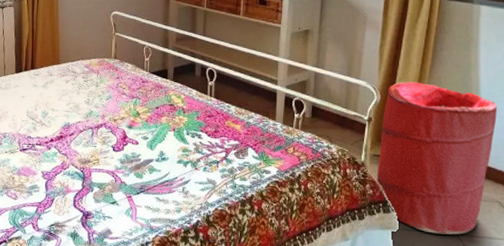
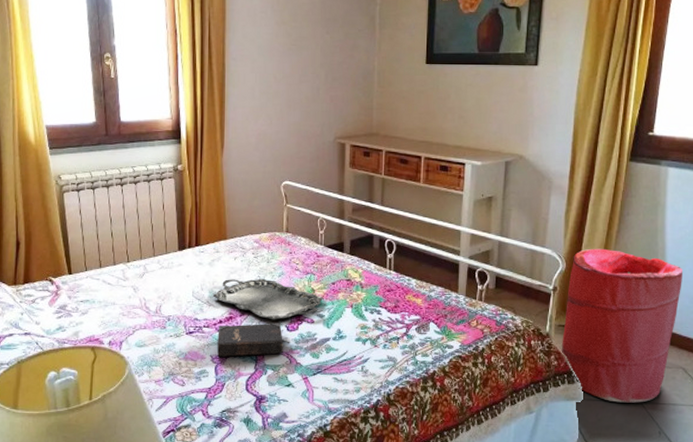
serving tray: none [45,101,147,141] -> present [212,278,323,320]
hardback book: none [48,143,109,174] -> present [217,323,283,357]

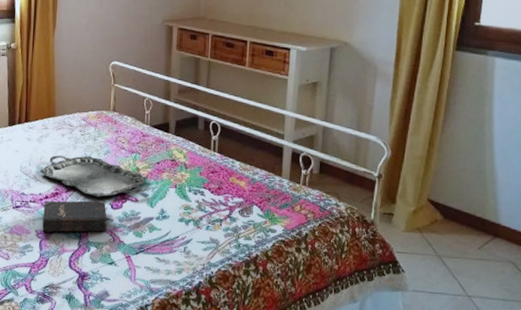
laundry hamper: present [561,248,682,403] -> none [386,136,511,297]

